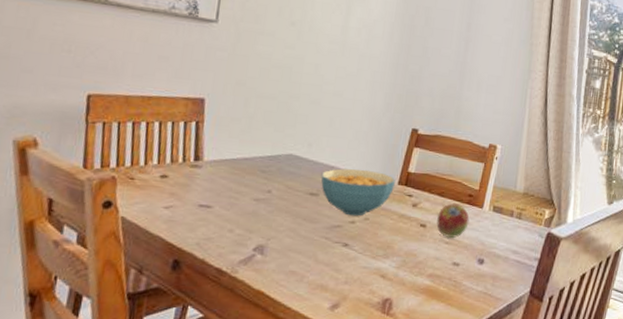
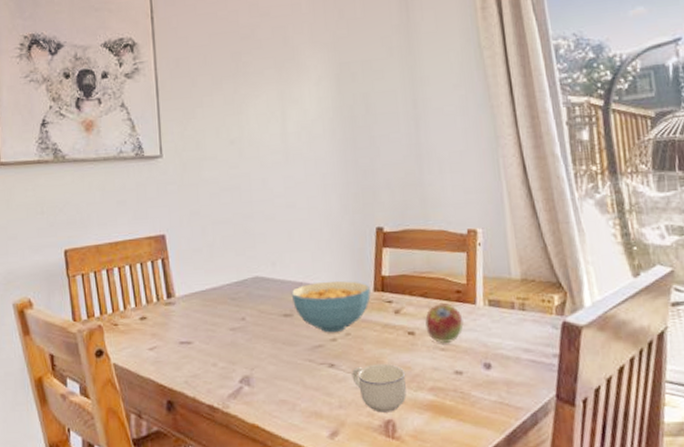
cup: none [362,248,411,292] -> present [352,363,407,413]

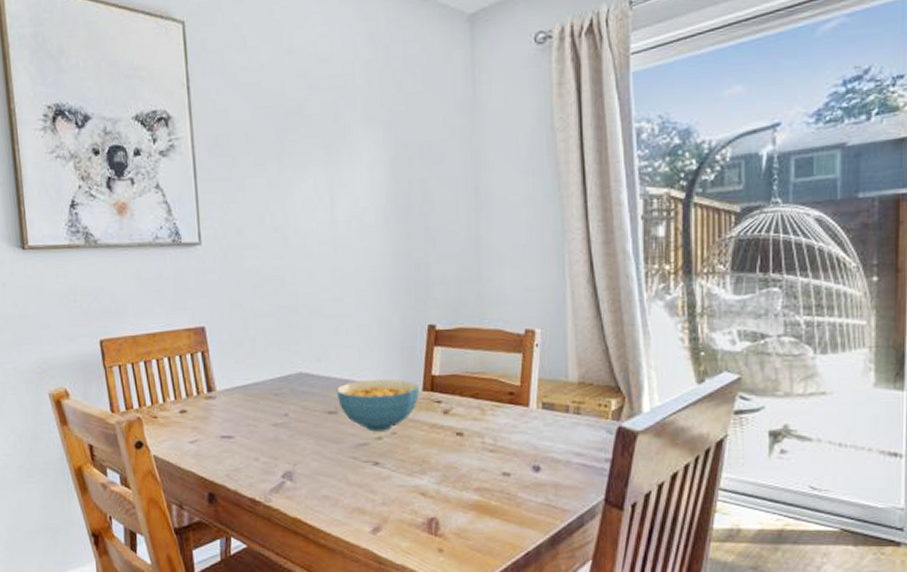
cup: present [352,363,407,413] -> none [396,463,452,511]
fruit: present [425,302,464,343] -> none [475,404,514,444]

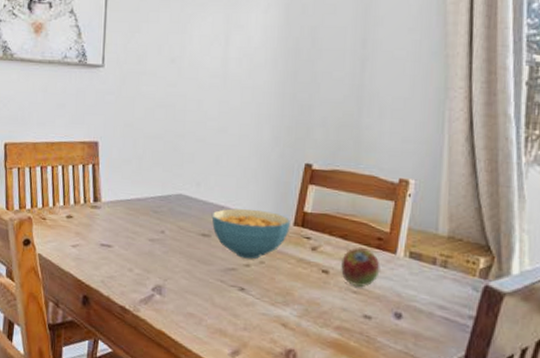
fruit: none [475,404,514,444] -> present [341,247,380,287]

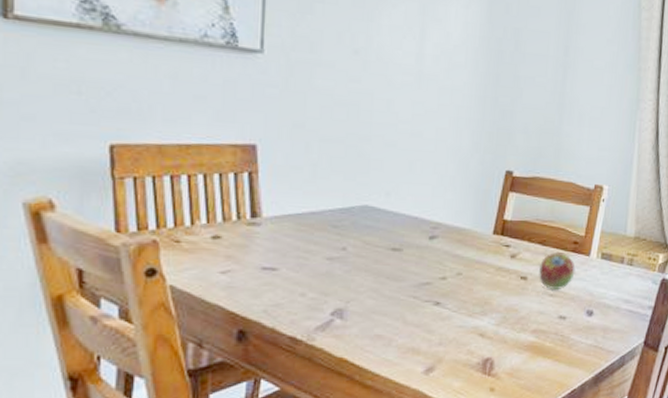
cereal bowl: present [211,208,290,259] -> none [403,219,489,272]

